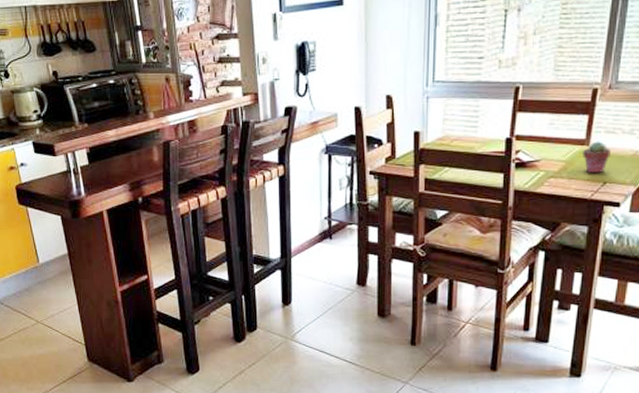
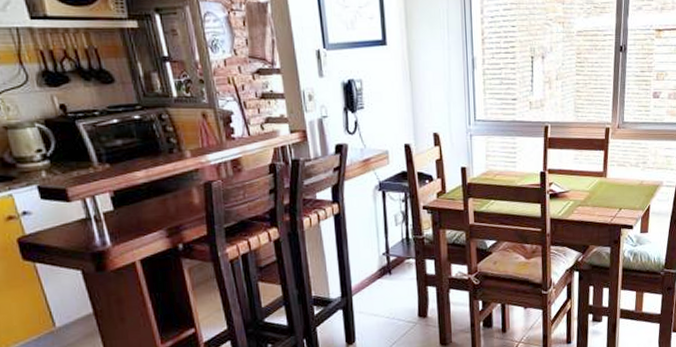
potted succulent: present [583,141,611,174] -> none [602,173,623,202]

